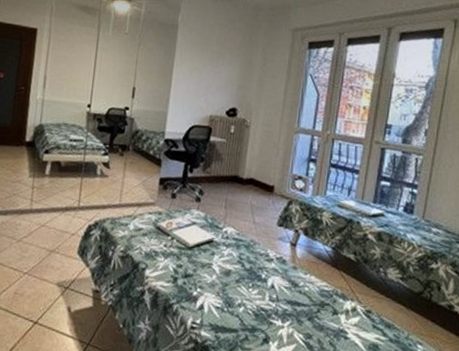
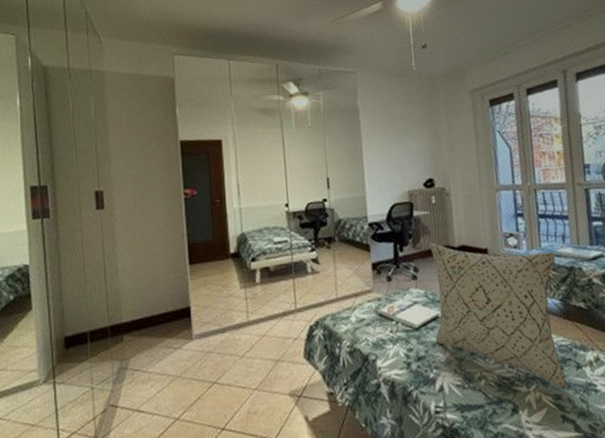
pillow: none [205,169,338,332] -> present [430,242,568,390]

